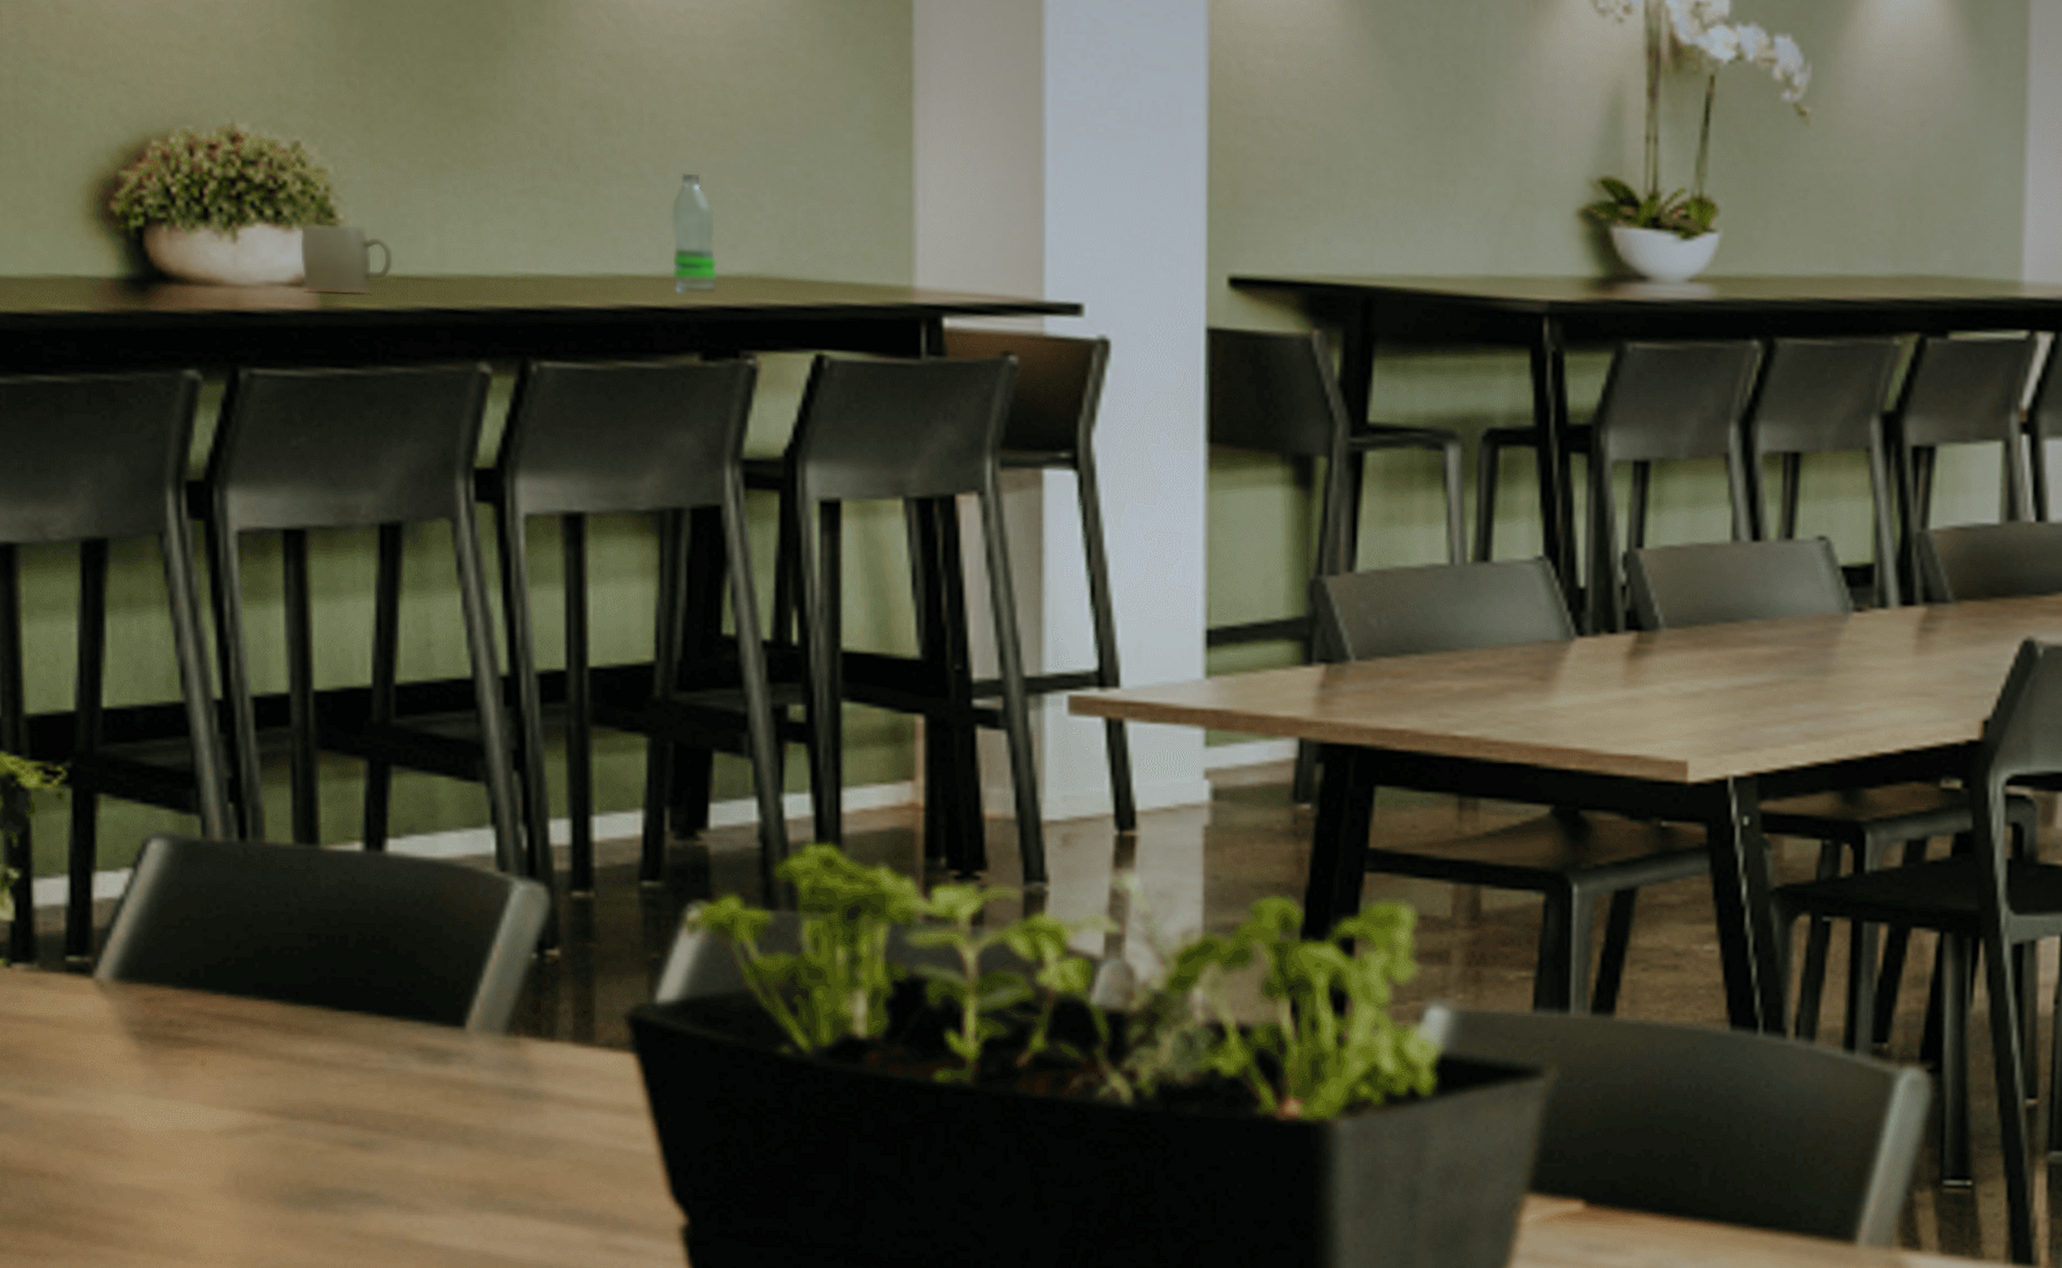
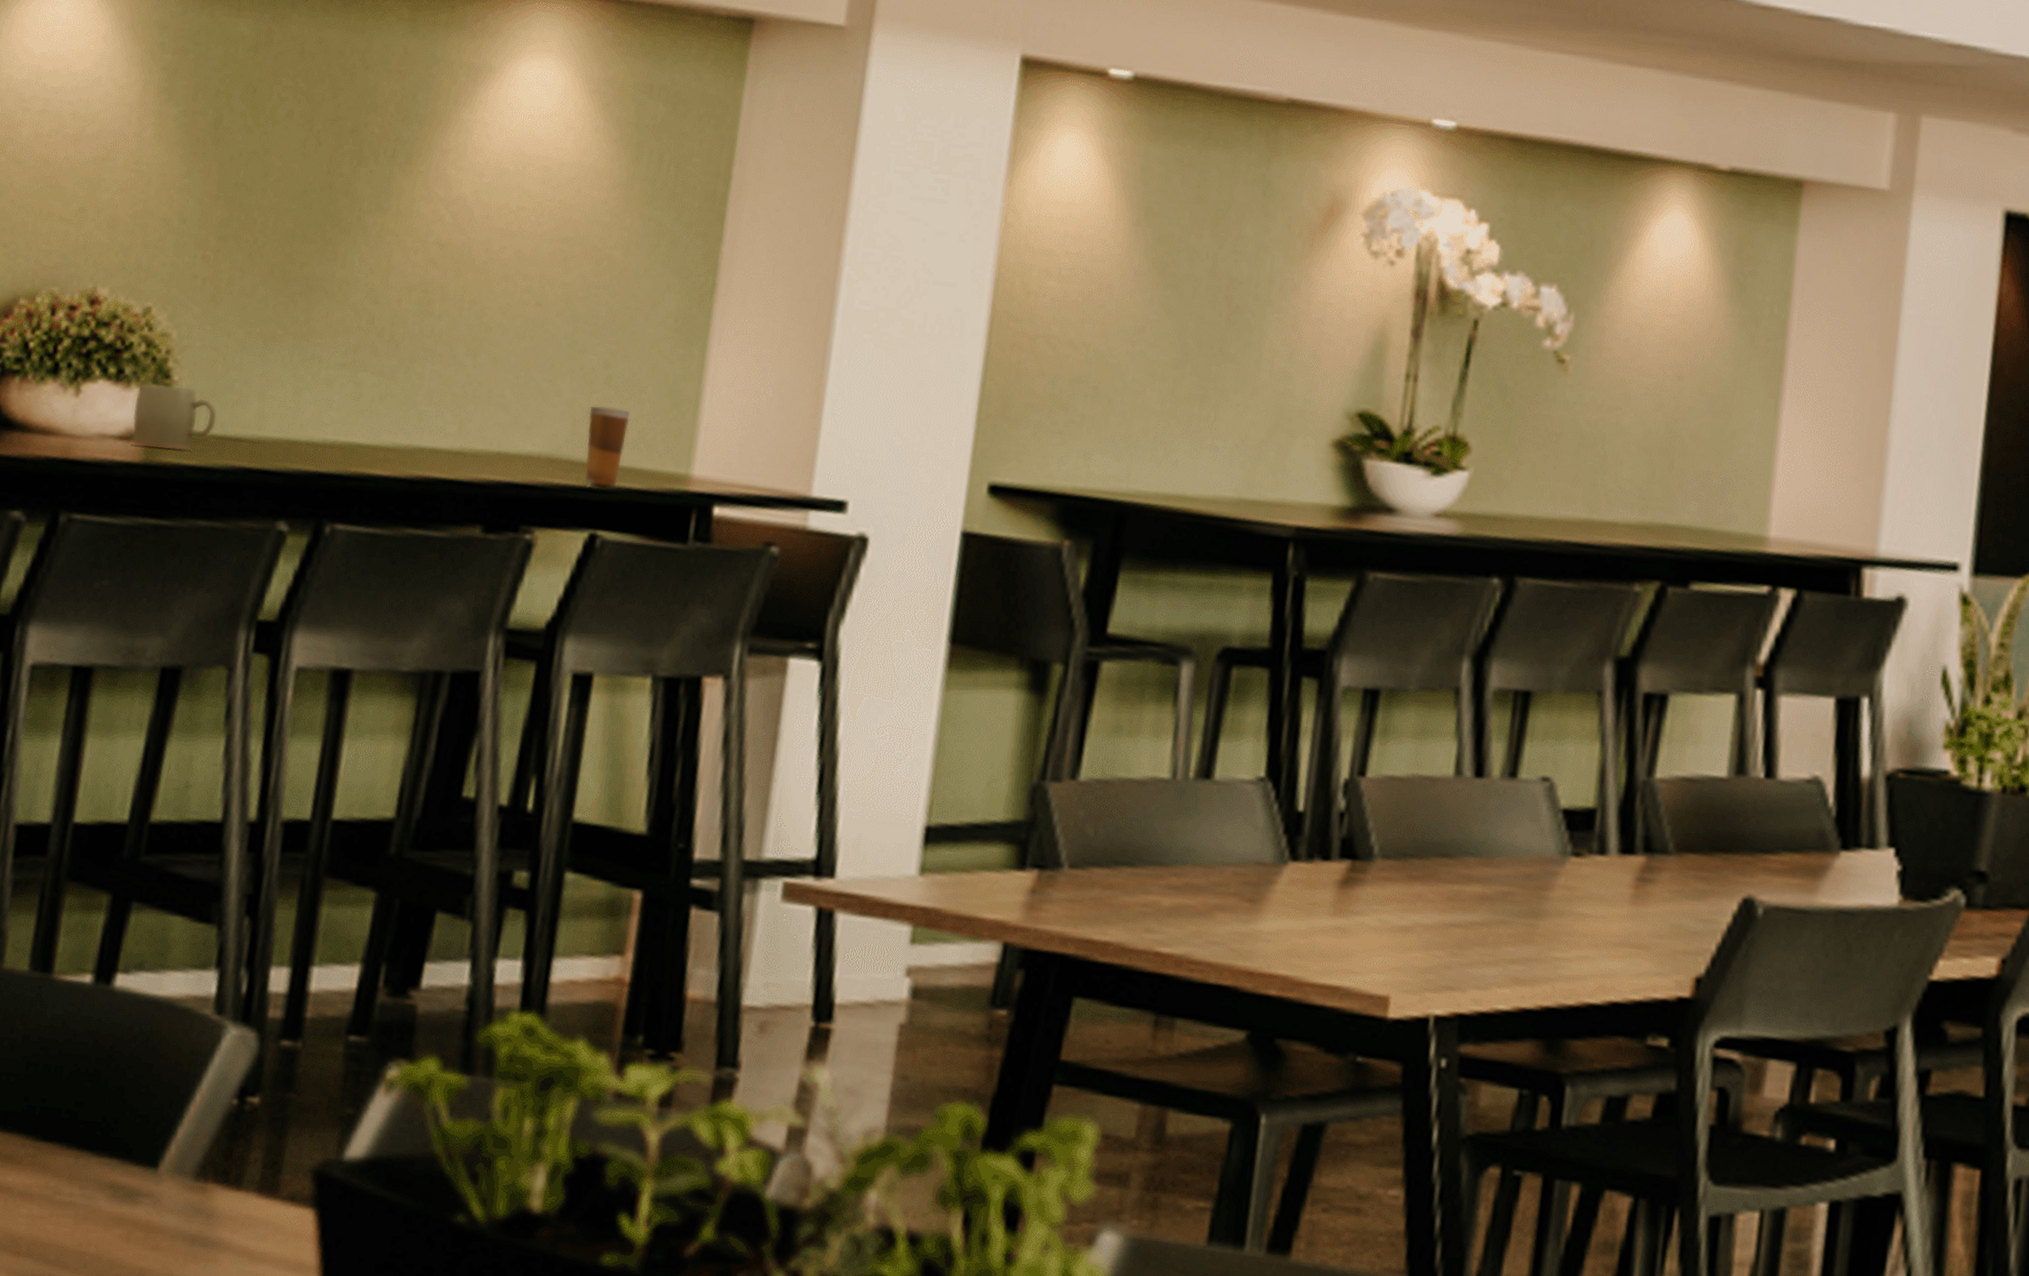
bottle: present [671,172,718,295] -> none [467,356,516,471]
beverage cup: none [796,220,841,307] -> present [585,406,630,489]

